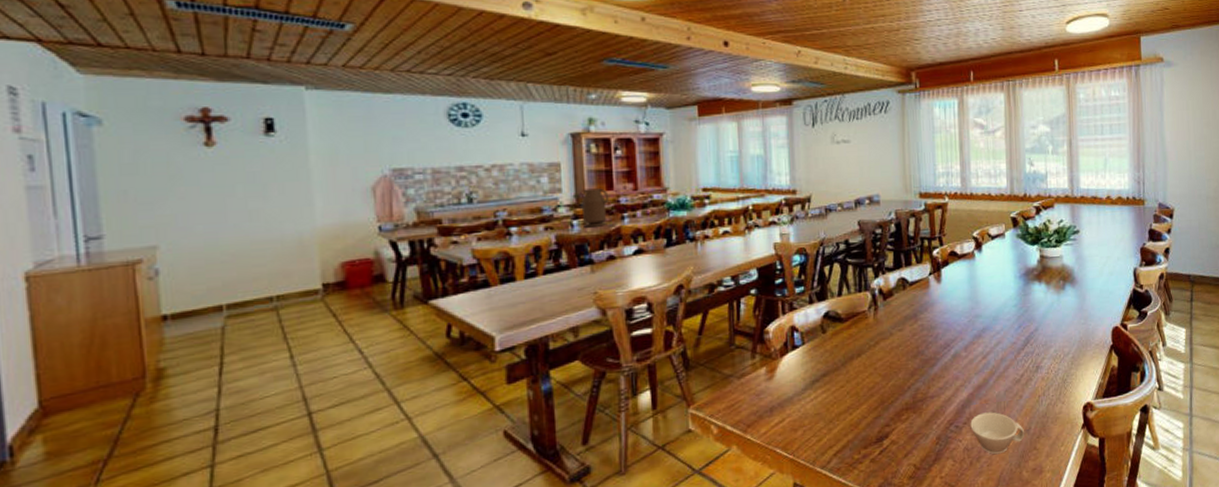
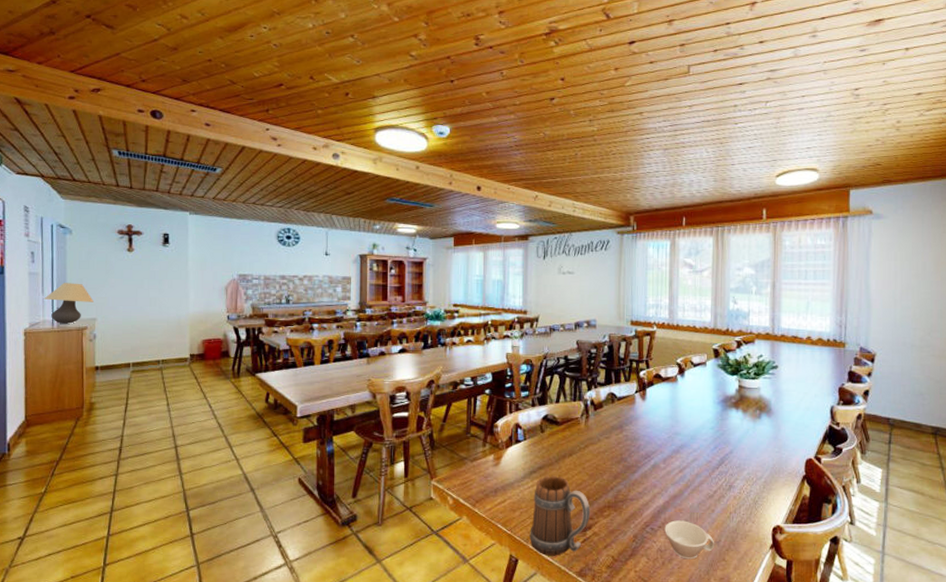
table lamp: none [58,196,151,259] -> present [44,283,94,324]
water jug: present [581,188,609,228] -> none [363,298,384,329]
beer mug: none [816,381,886,477] -> present [529,475,591,556]

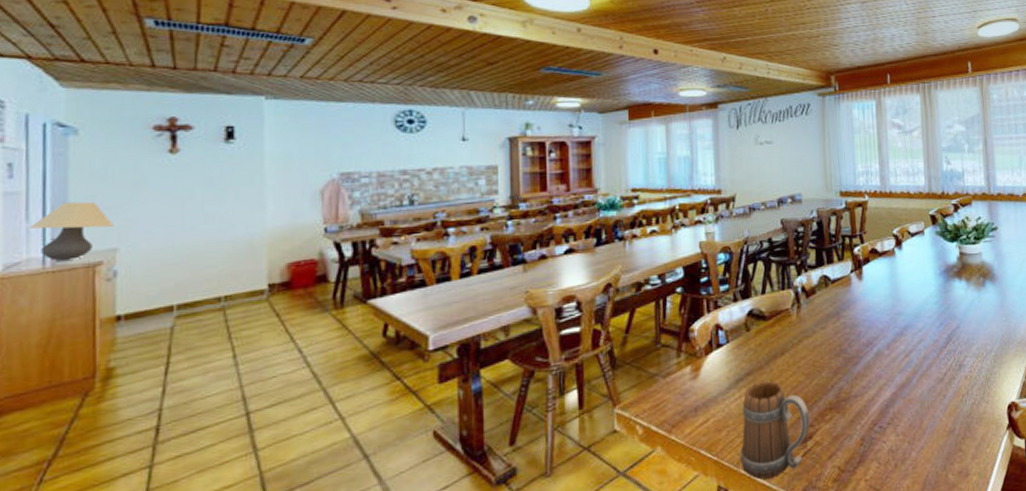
cup: present [664,520,715,560] -> none [894,411,950,457]

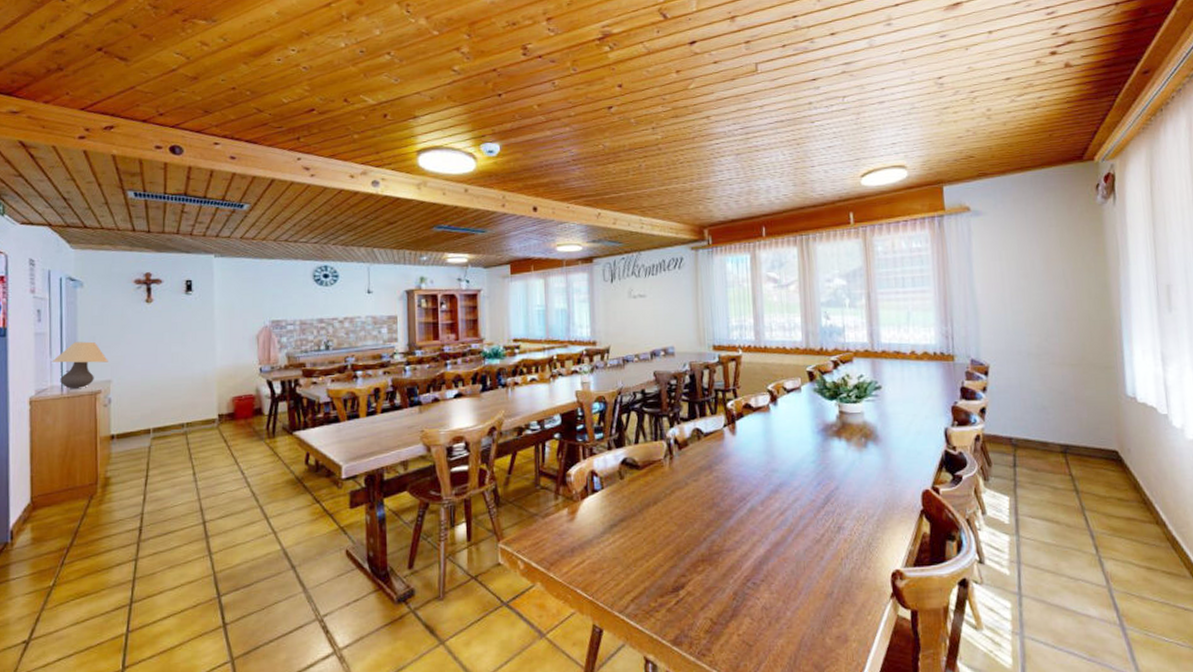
beer mug: present [740,380,810,480] -> none [614,528,682,623]

